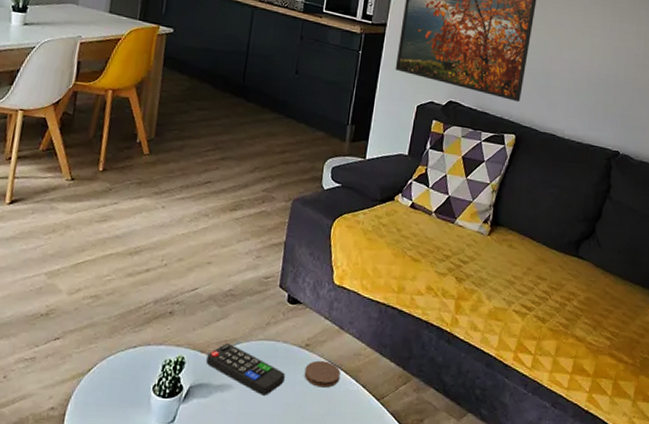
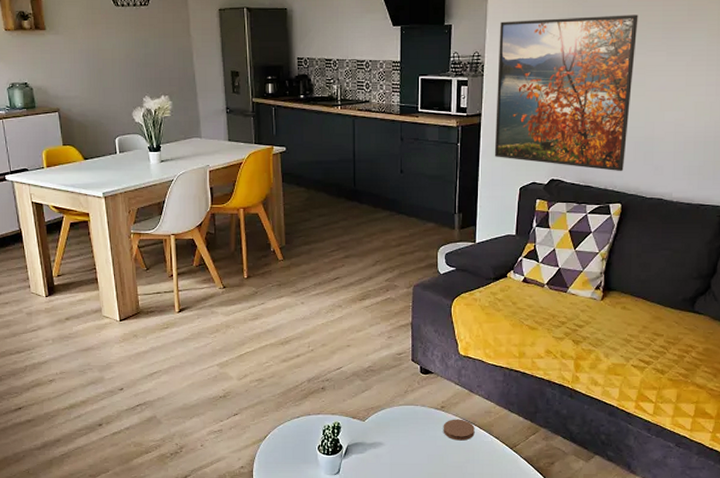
remote control: present [206,342,285,396] -> none [358,409,426,449]

